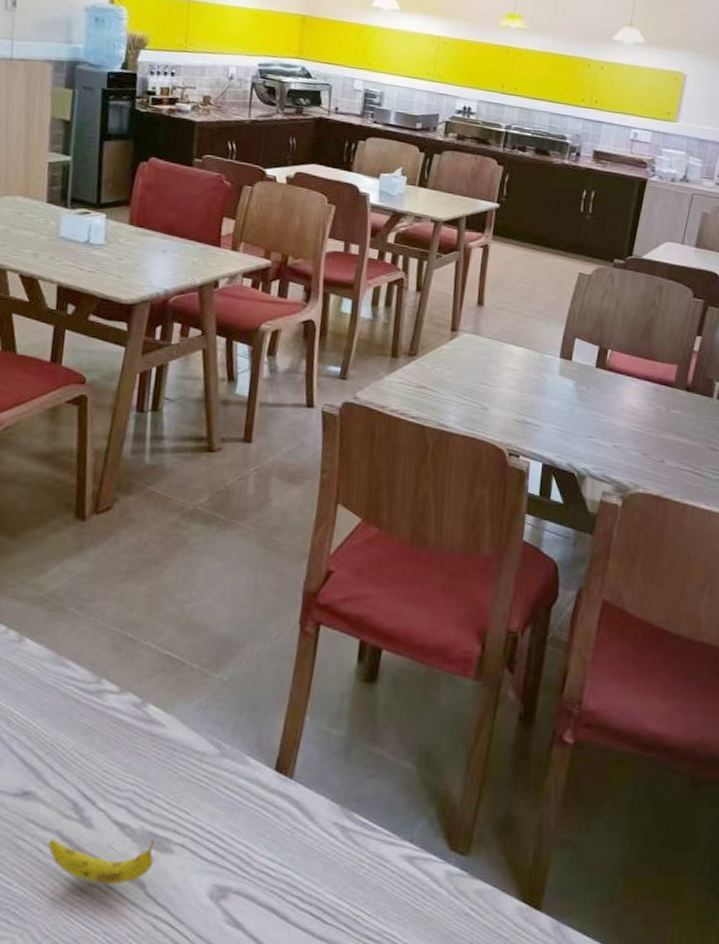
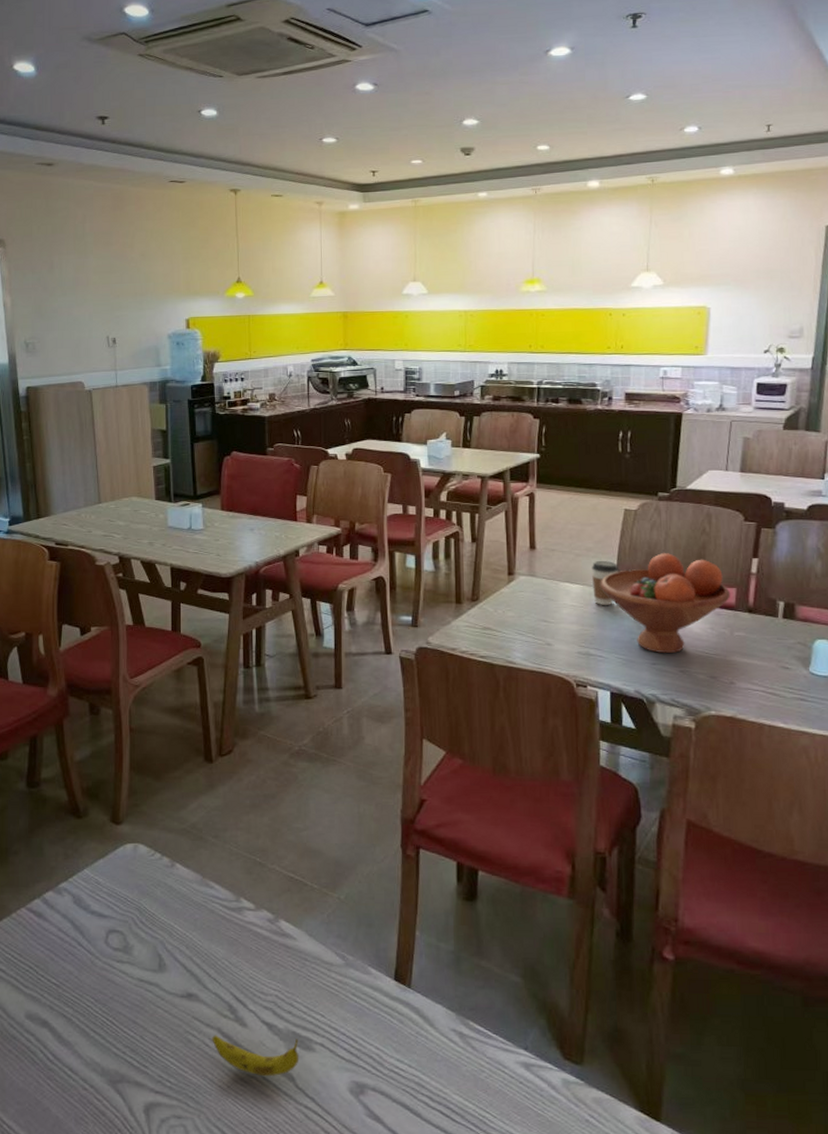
coffee cup: none [537,324,567,372] -> present [592,561,619,605]
fruit bowl: none [545,322,671,428] -> present [600,553,730,654]

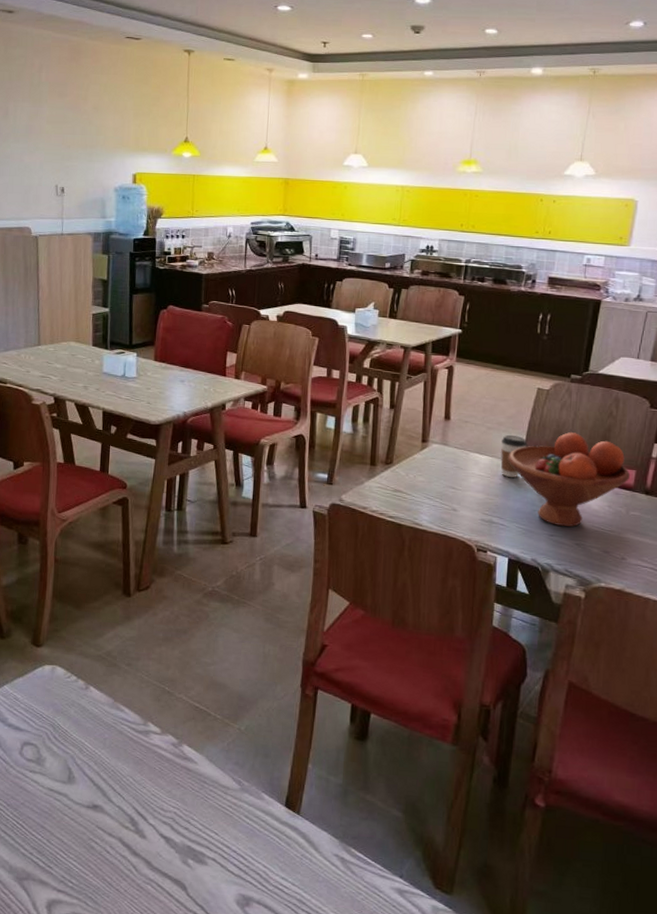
fruit: present [212,1035,299,1077] -> none [113,843,192,885]

